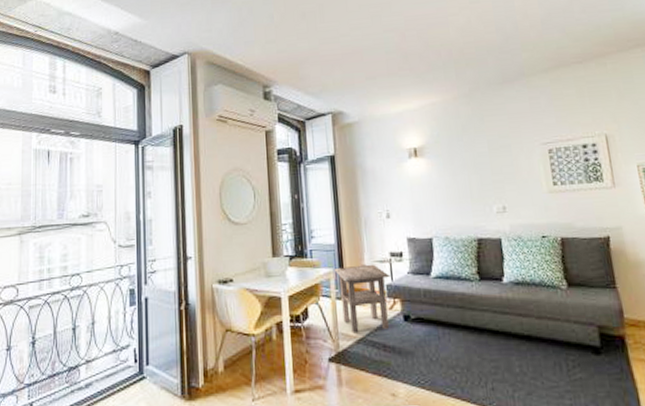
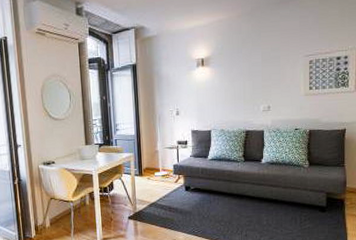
side table: present [334,264,390,334] -> none [133,150,177,200]

